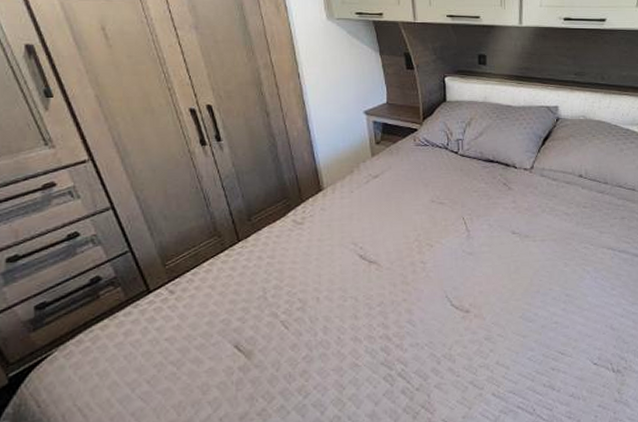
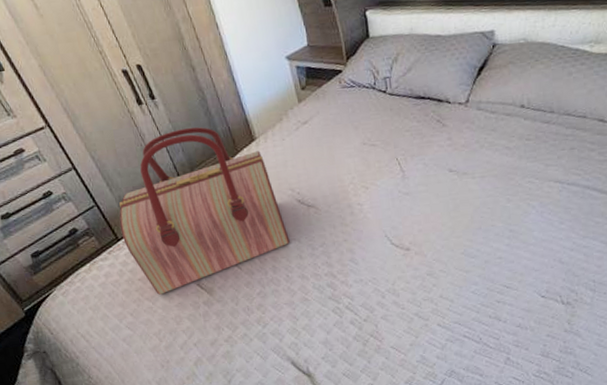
handbag: none [154,172,346,358] -> present [119,127,290,295]

